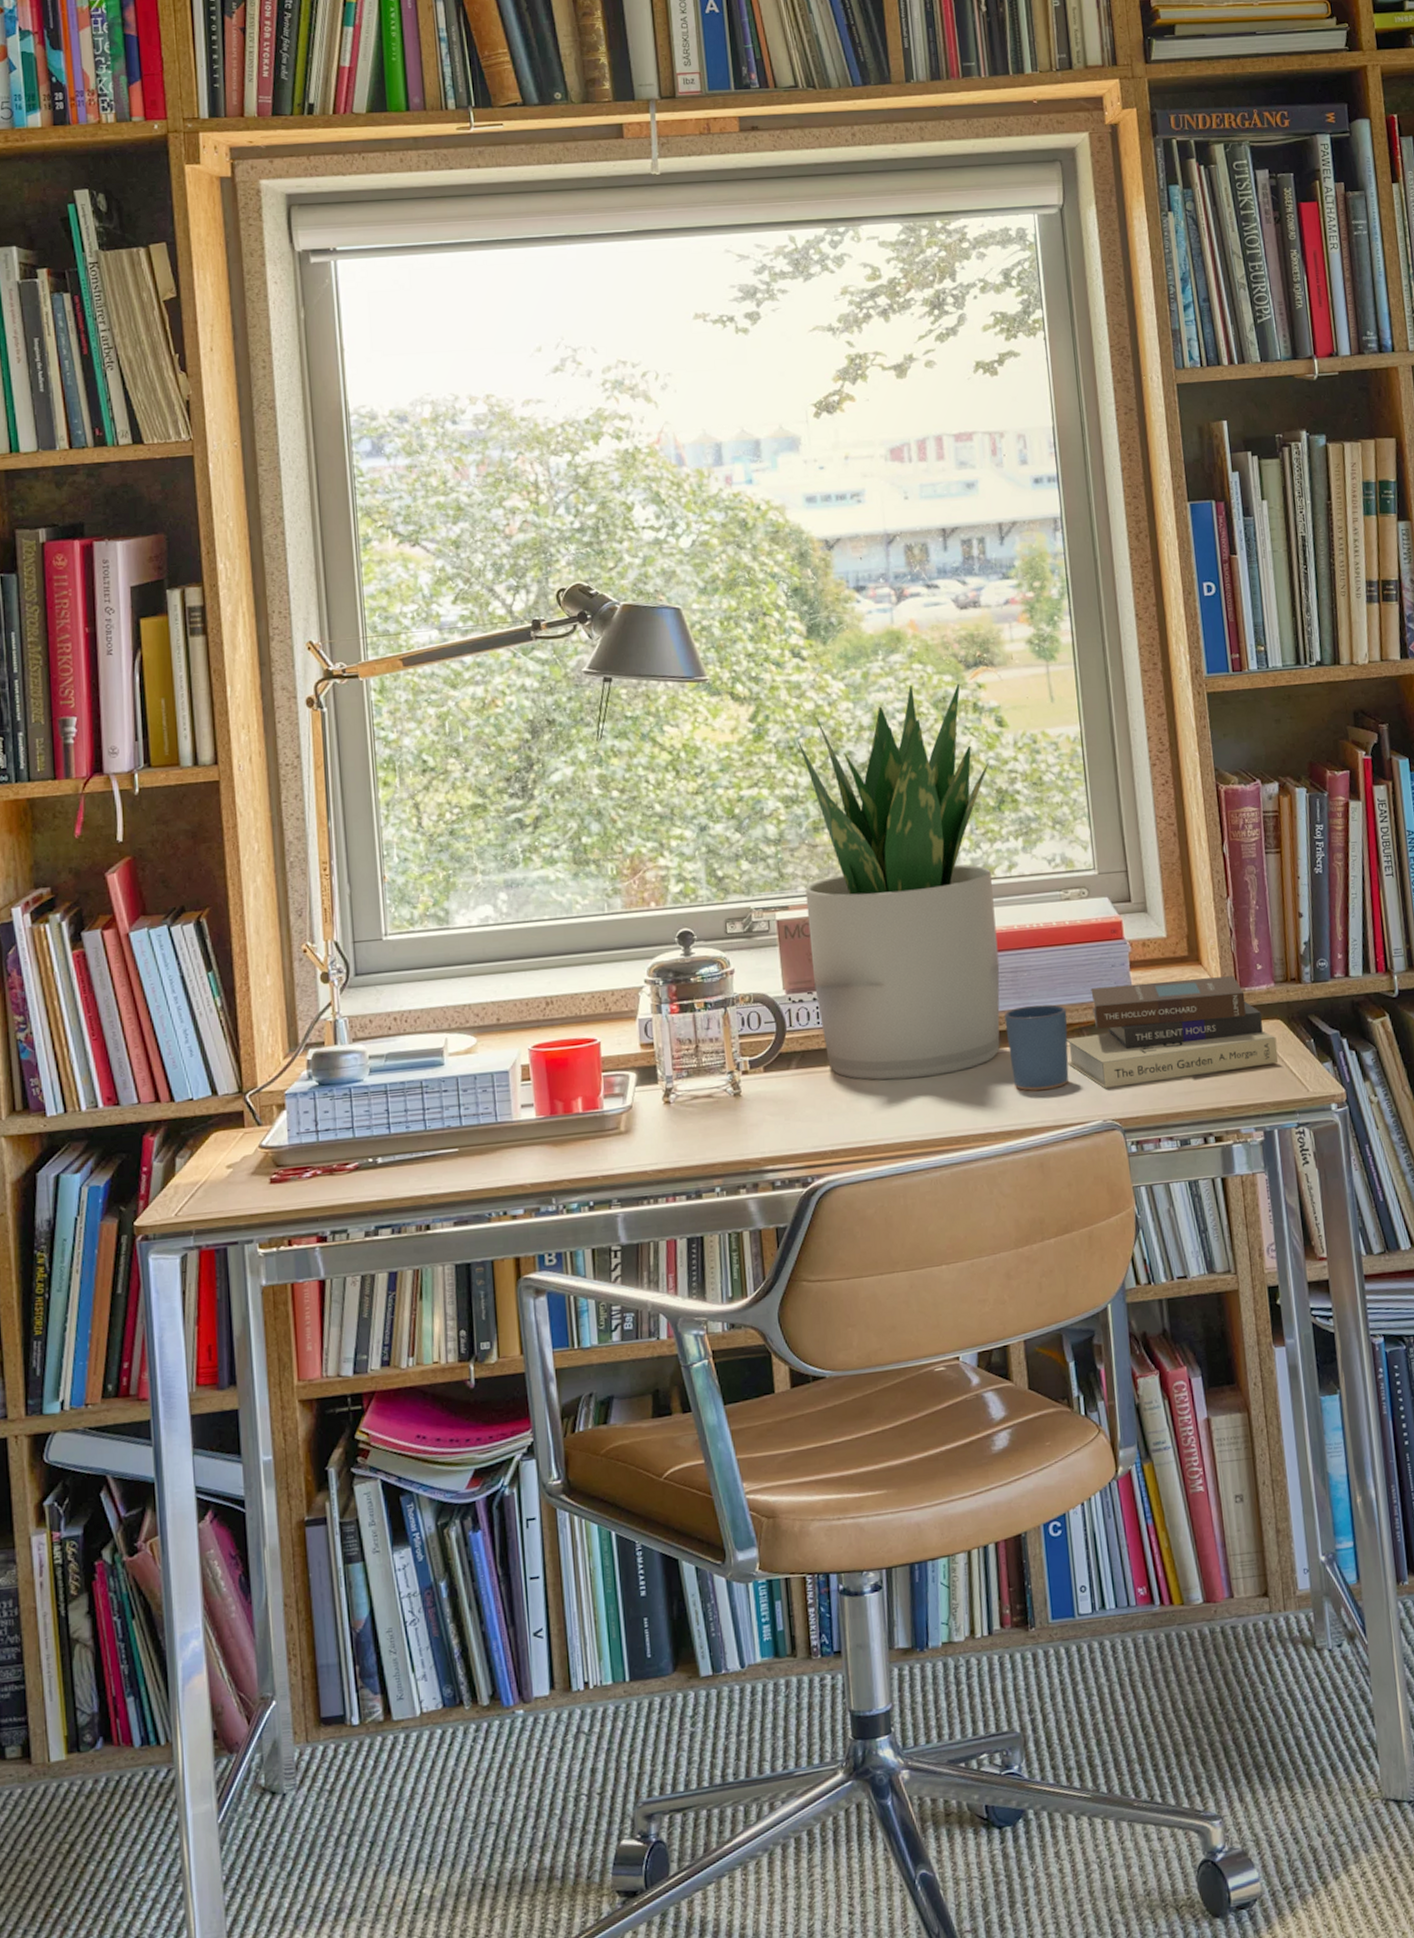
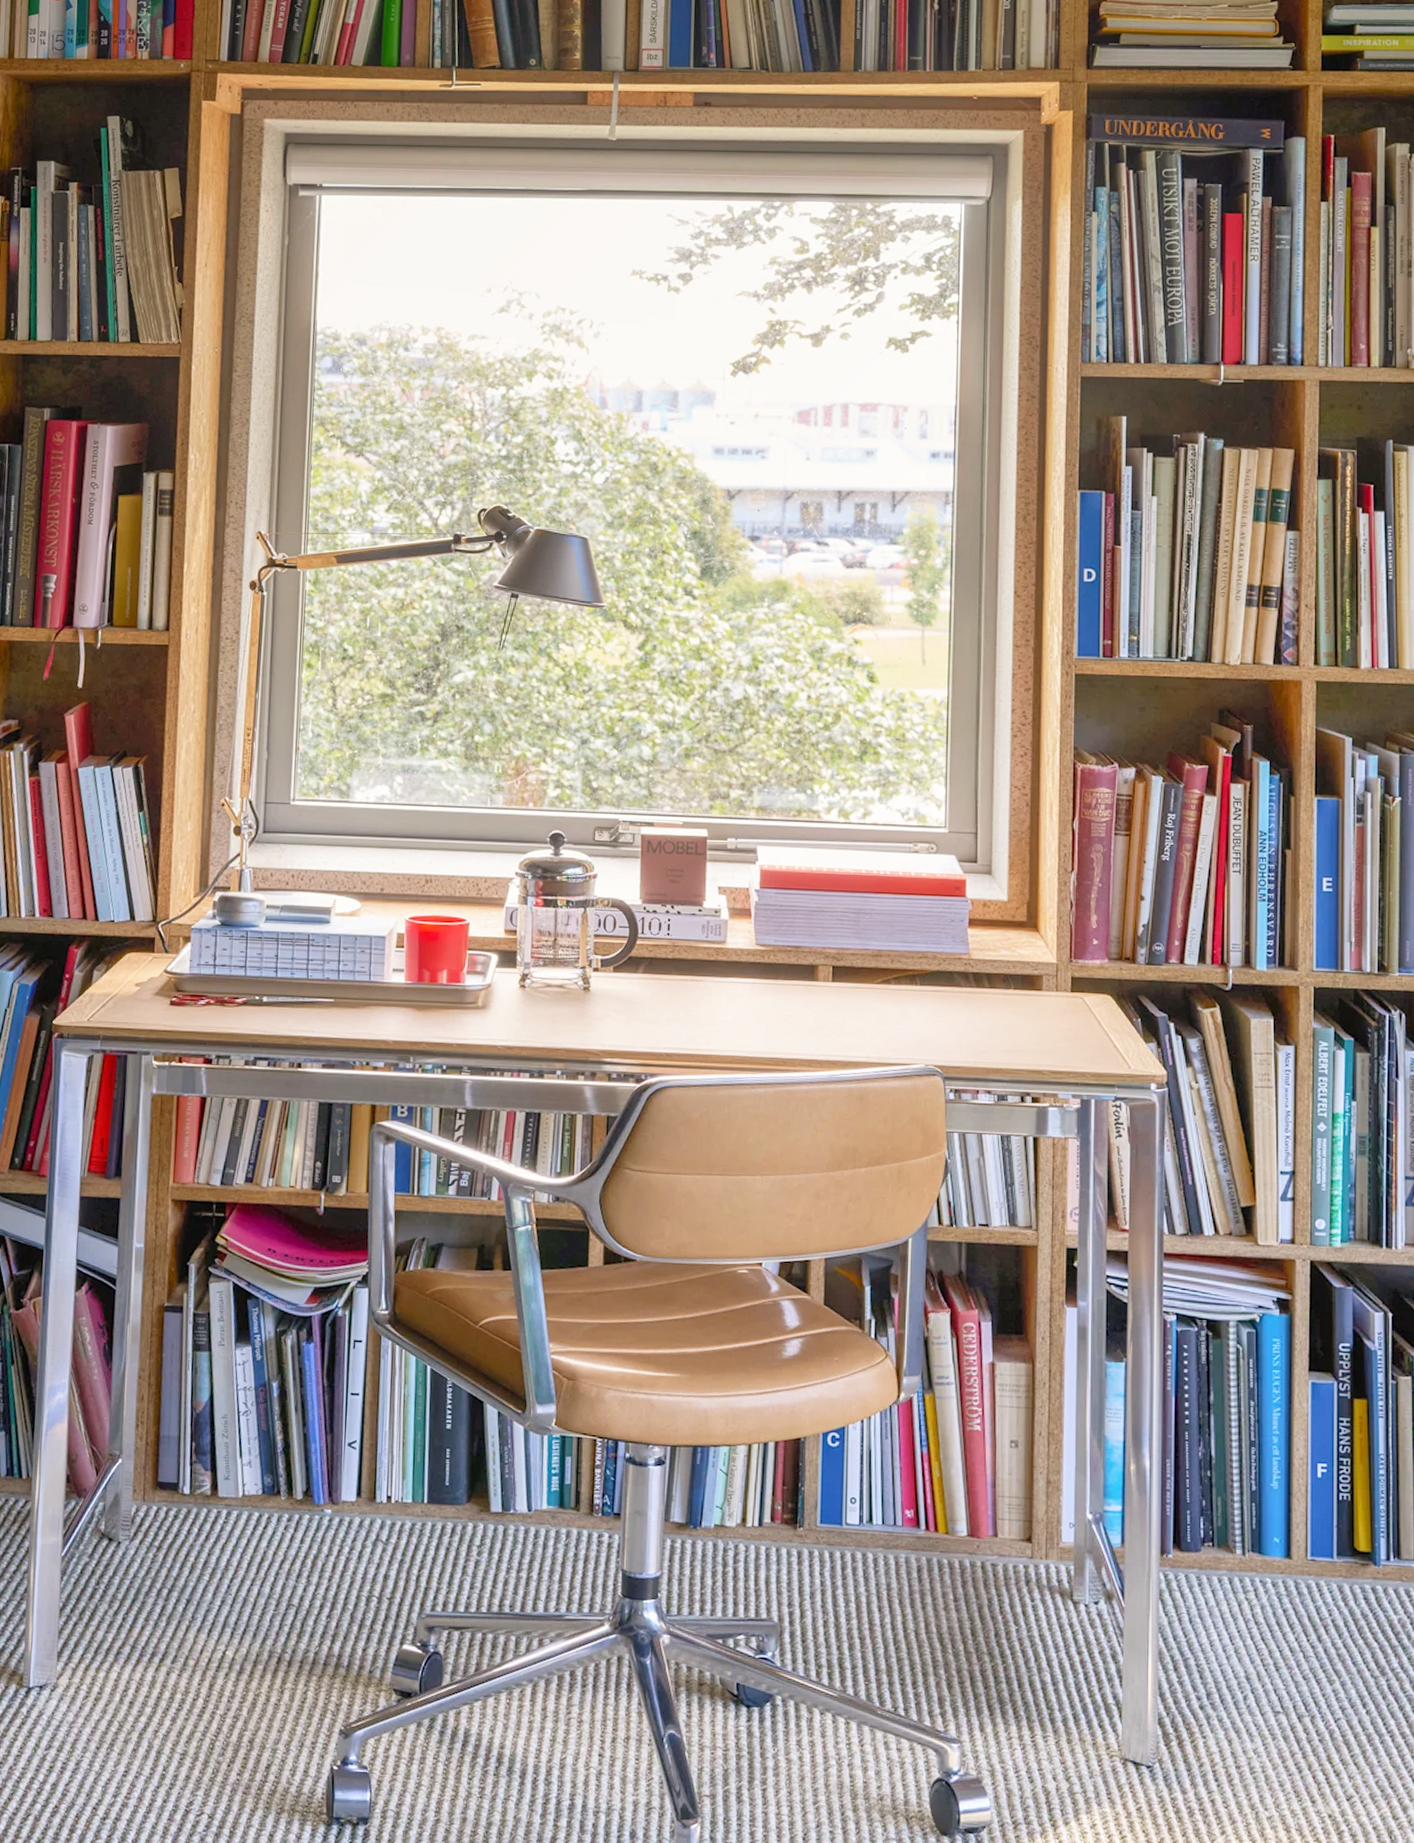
planter: present [798,683,1000,1081] -> none [668,634,857,1000]
mug: present [1004,1004,1069,1091] -> none [842,946,903,1029]
books: present [1066,976,1279,1088] -> none [898,939,1104,1037]

